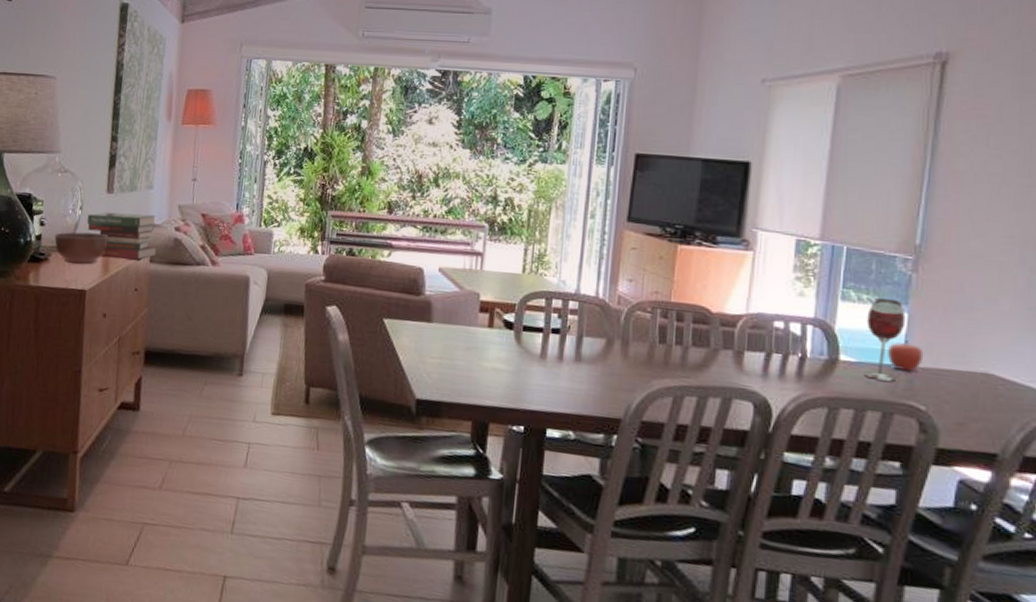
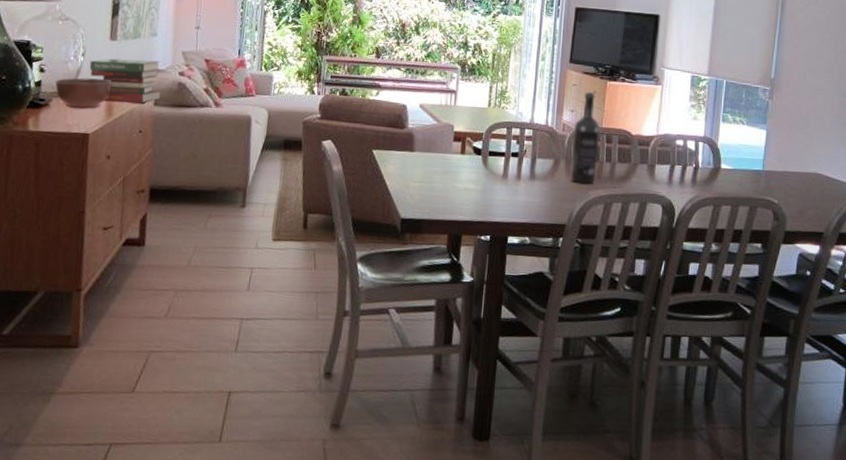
wine bottle: none [628,258,670,372] -> present [571,92,601,185]
wineglass: present [864,297,906,382] -> none [737,119,765,183]
fruit: present [888,340,924,371] -> none [753,151,777,174]

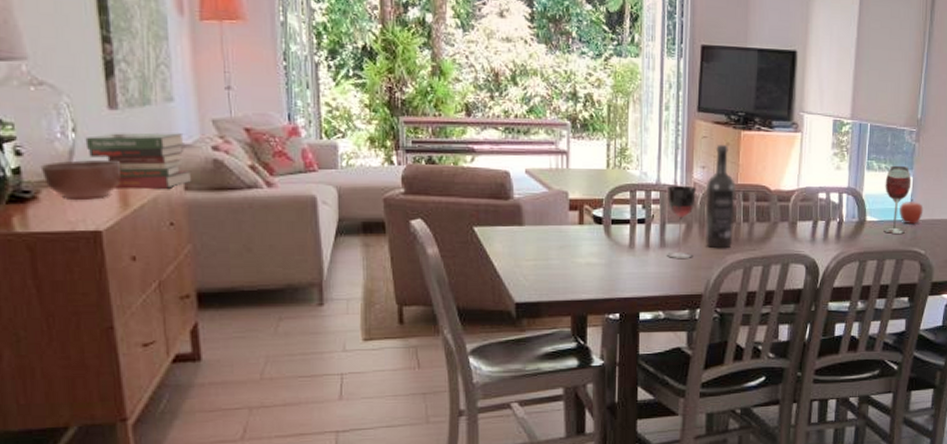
wineglass: none [536,125,565,191] -> present [667,185,696,258]
wineglass: none [737,119,765,183] -> present [883,165,912,234]
fruit: none [753,151,777,174] -> present [900,199,924,224]

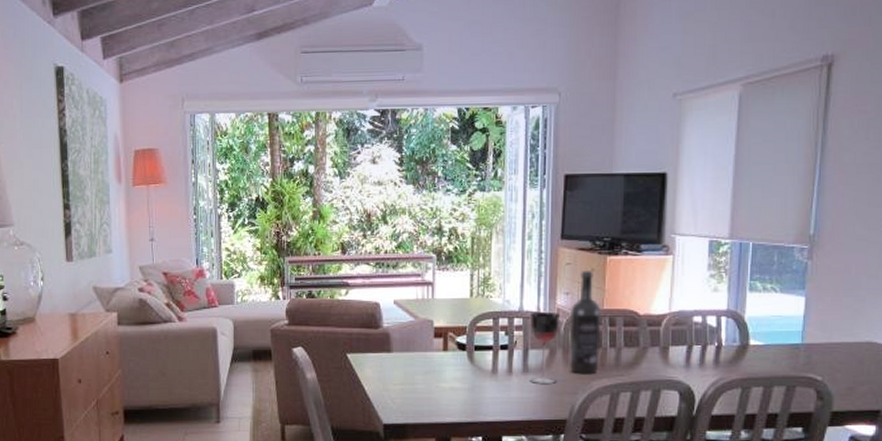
bowl: present [40,159,122,201] -> none [19,301,74,335]
books: present [85,132,192,190] -> none [50,279,123,325]
wineglass: present [883,165,912,234] -> none [770,285,804,358]
fruit: present [900,199,924,224] -> none [790,321,819,347]

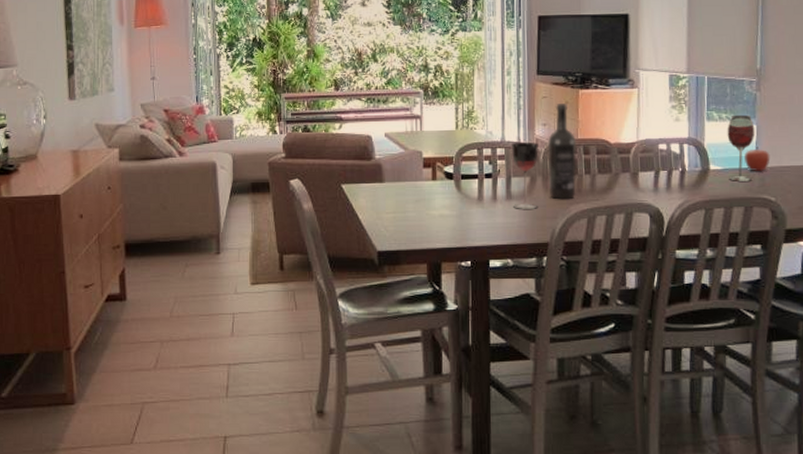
wineglass: none [770,285,804,358] -> present [727,114,755,181]
fruit: none [790,321,819,347] -> present [745,147,771,171]

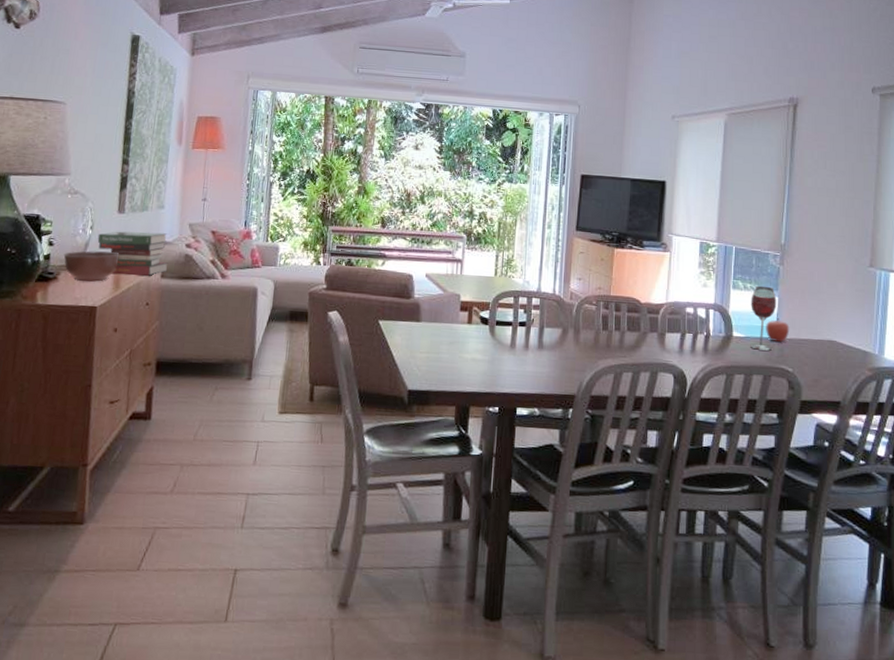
bowl: none [21,139,76,172] -> present [63,251,120,282]
books: none [52,116,125,162] -> present [97,231,169,276]
wineglass: present [512,142,539,209] -> none [544,293,572,361]
wine bottle: present [547,104,577,200] -> none [579,260,610,354]

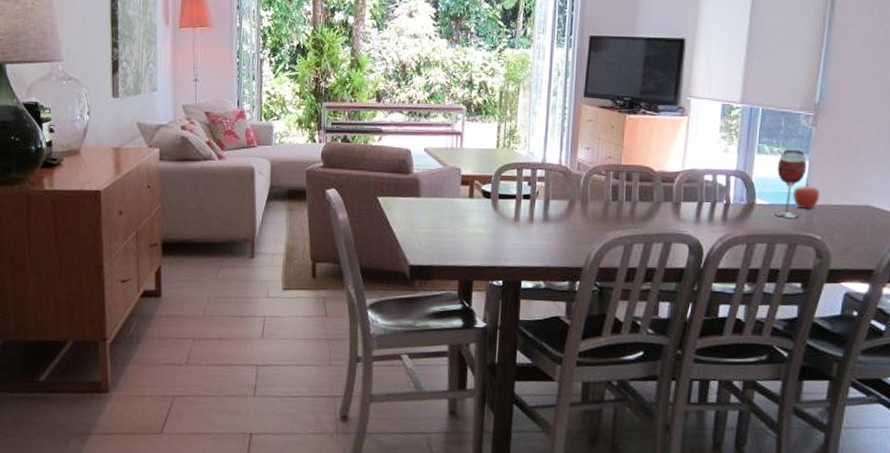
bowl: present [63,251,120,282] -> none [64,136,118,167]
books: present [97,231,169,276] -> none [95,115,166,160]

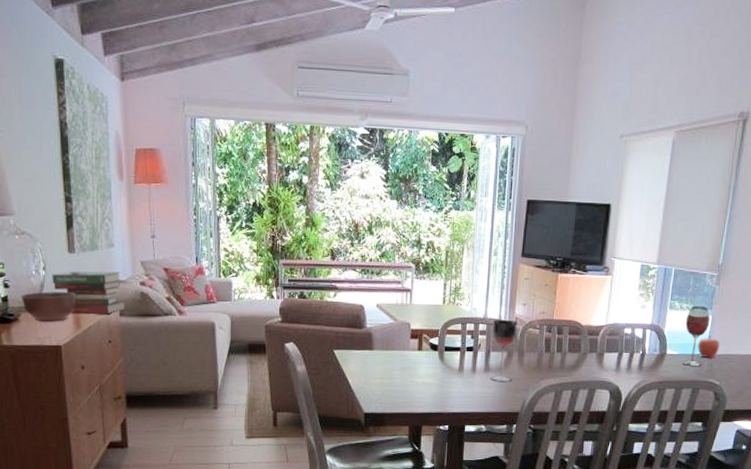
bowl: none [64,136,118,167] -> present [21,291,76,323]
books: none [95,115,166,160] -> present [52,271,125,315]
wineglass: none [550,164,580,233] -> present [490,319,517,381]

